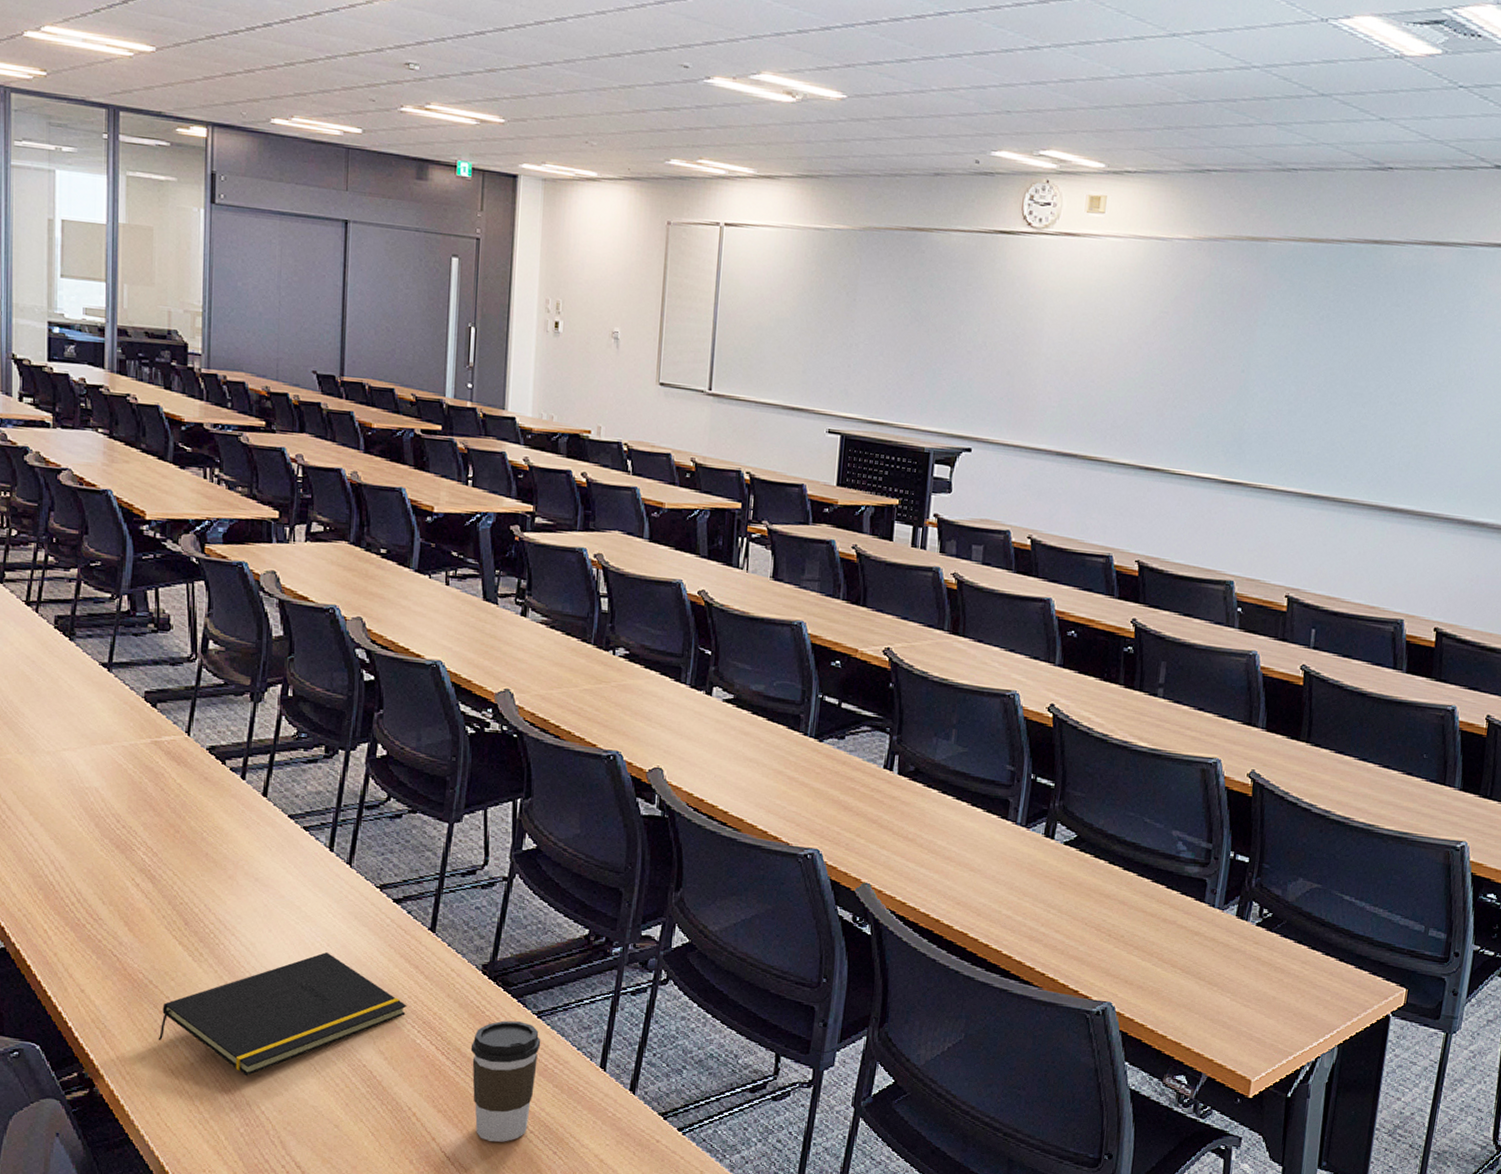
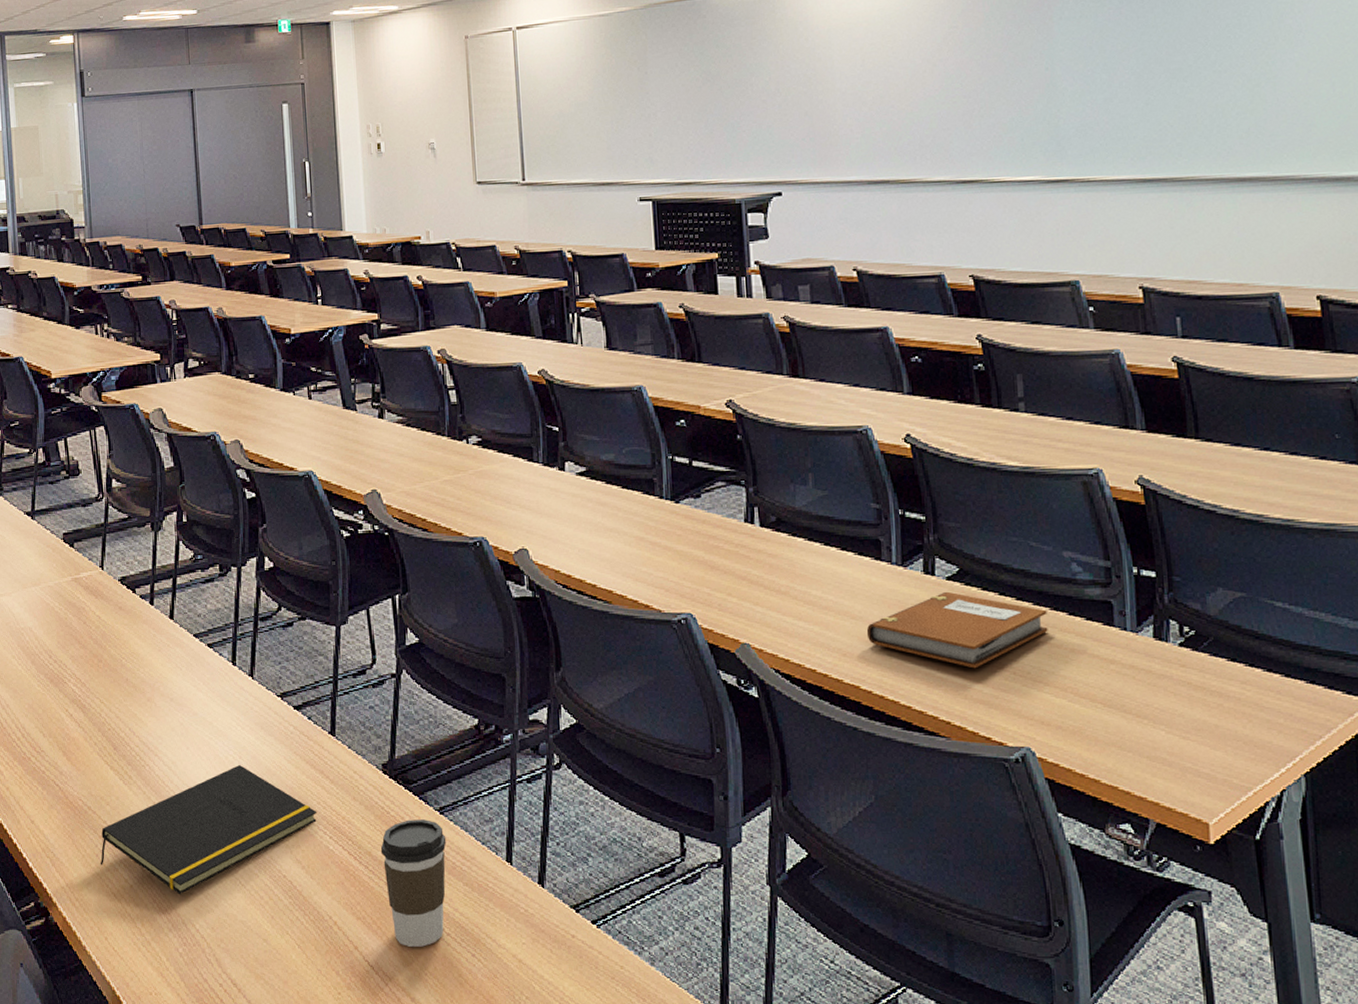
notebook: none [982,855,1149,928] -> present [866,591,1048,669]

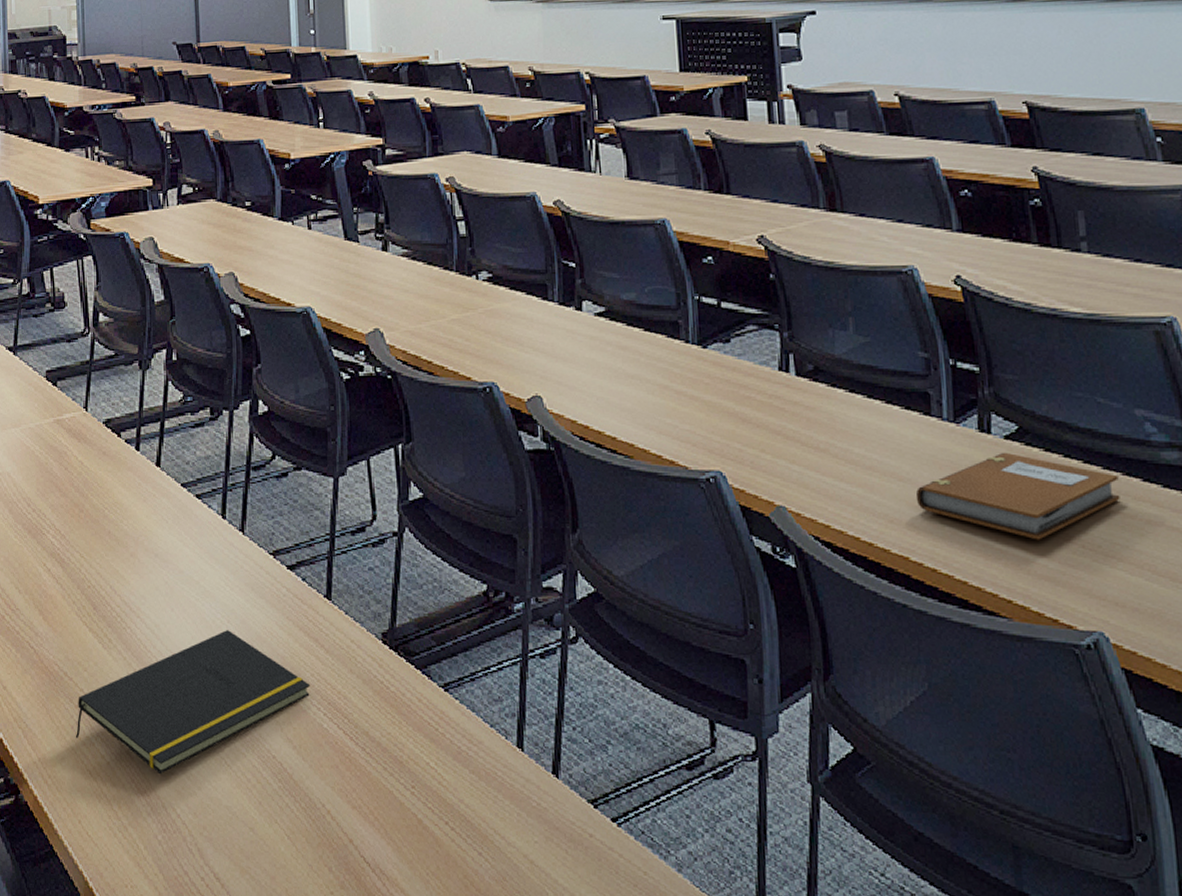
coffee cup: present [380,819,447,948] -> none [379,696,451,843]

